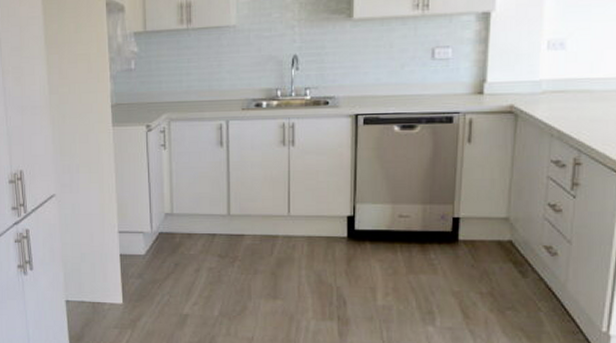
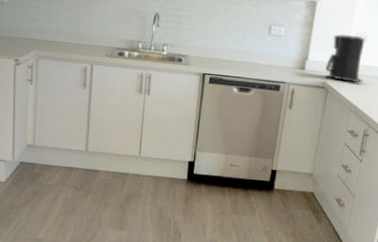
coffee maker: none [511,43,566,101] -> present [325,34,365,83]

